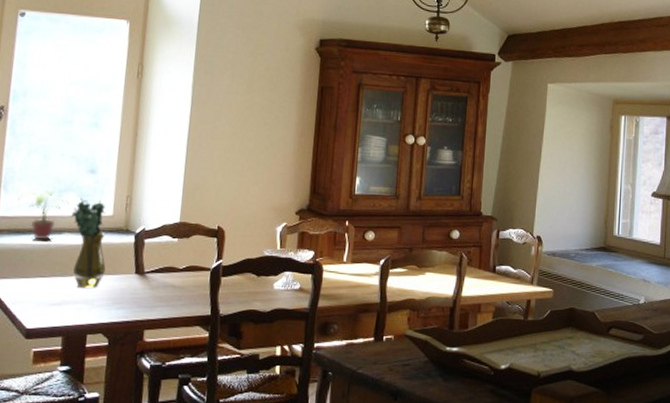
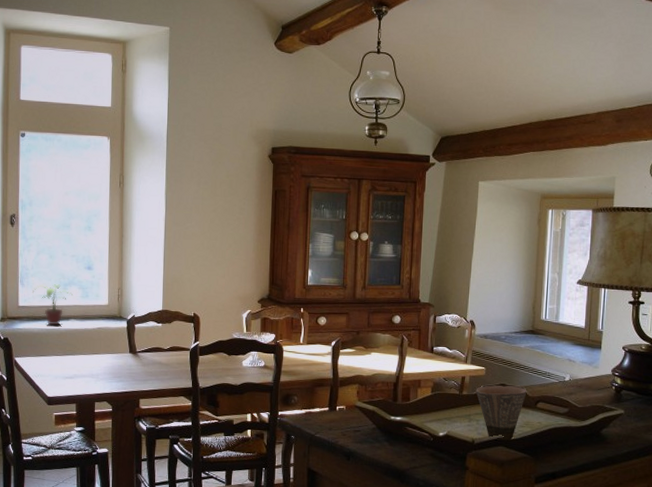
vase: present [71,197,106,288] -> none [75,290,106,364]
cup: none [542,309,599,374] -> present [475,385,527,441]

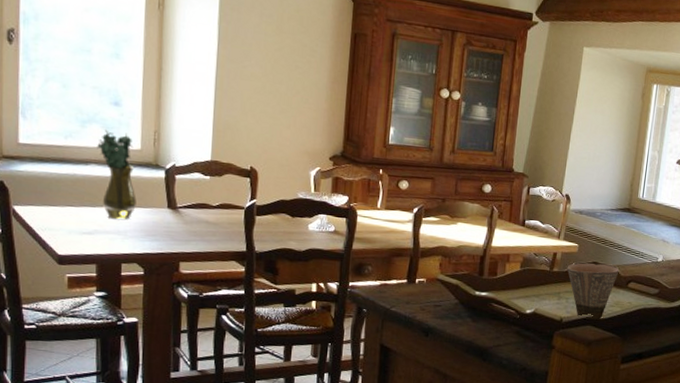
potted plant: present [33,284,73,326] -> none [38,119,93,170]
vase: none [75,290,106,364] -> present [97,129,137,219]

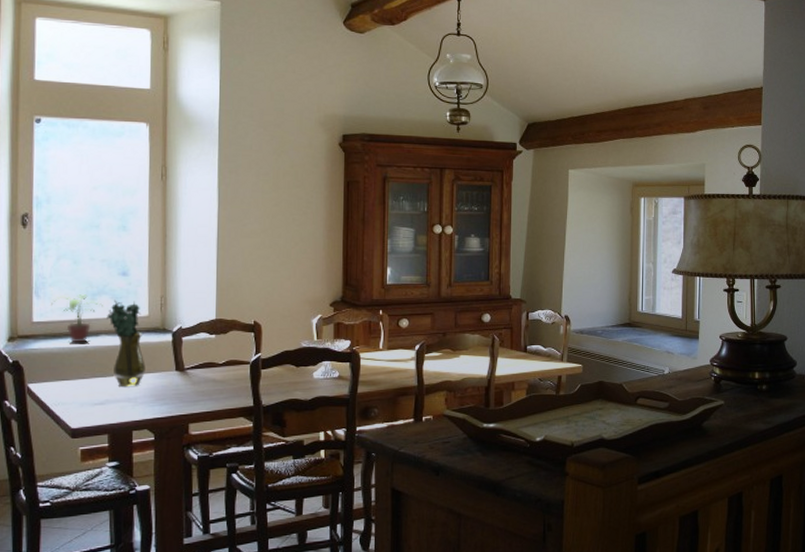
potted plant: none [38,119,93,170] -> present [51,294,103,343]
cup: present [567,263,620,321] -> none [573,382,626,442]

